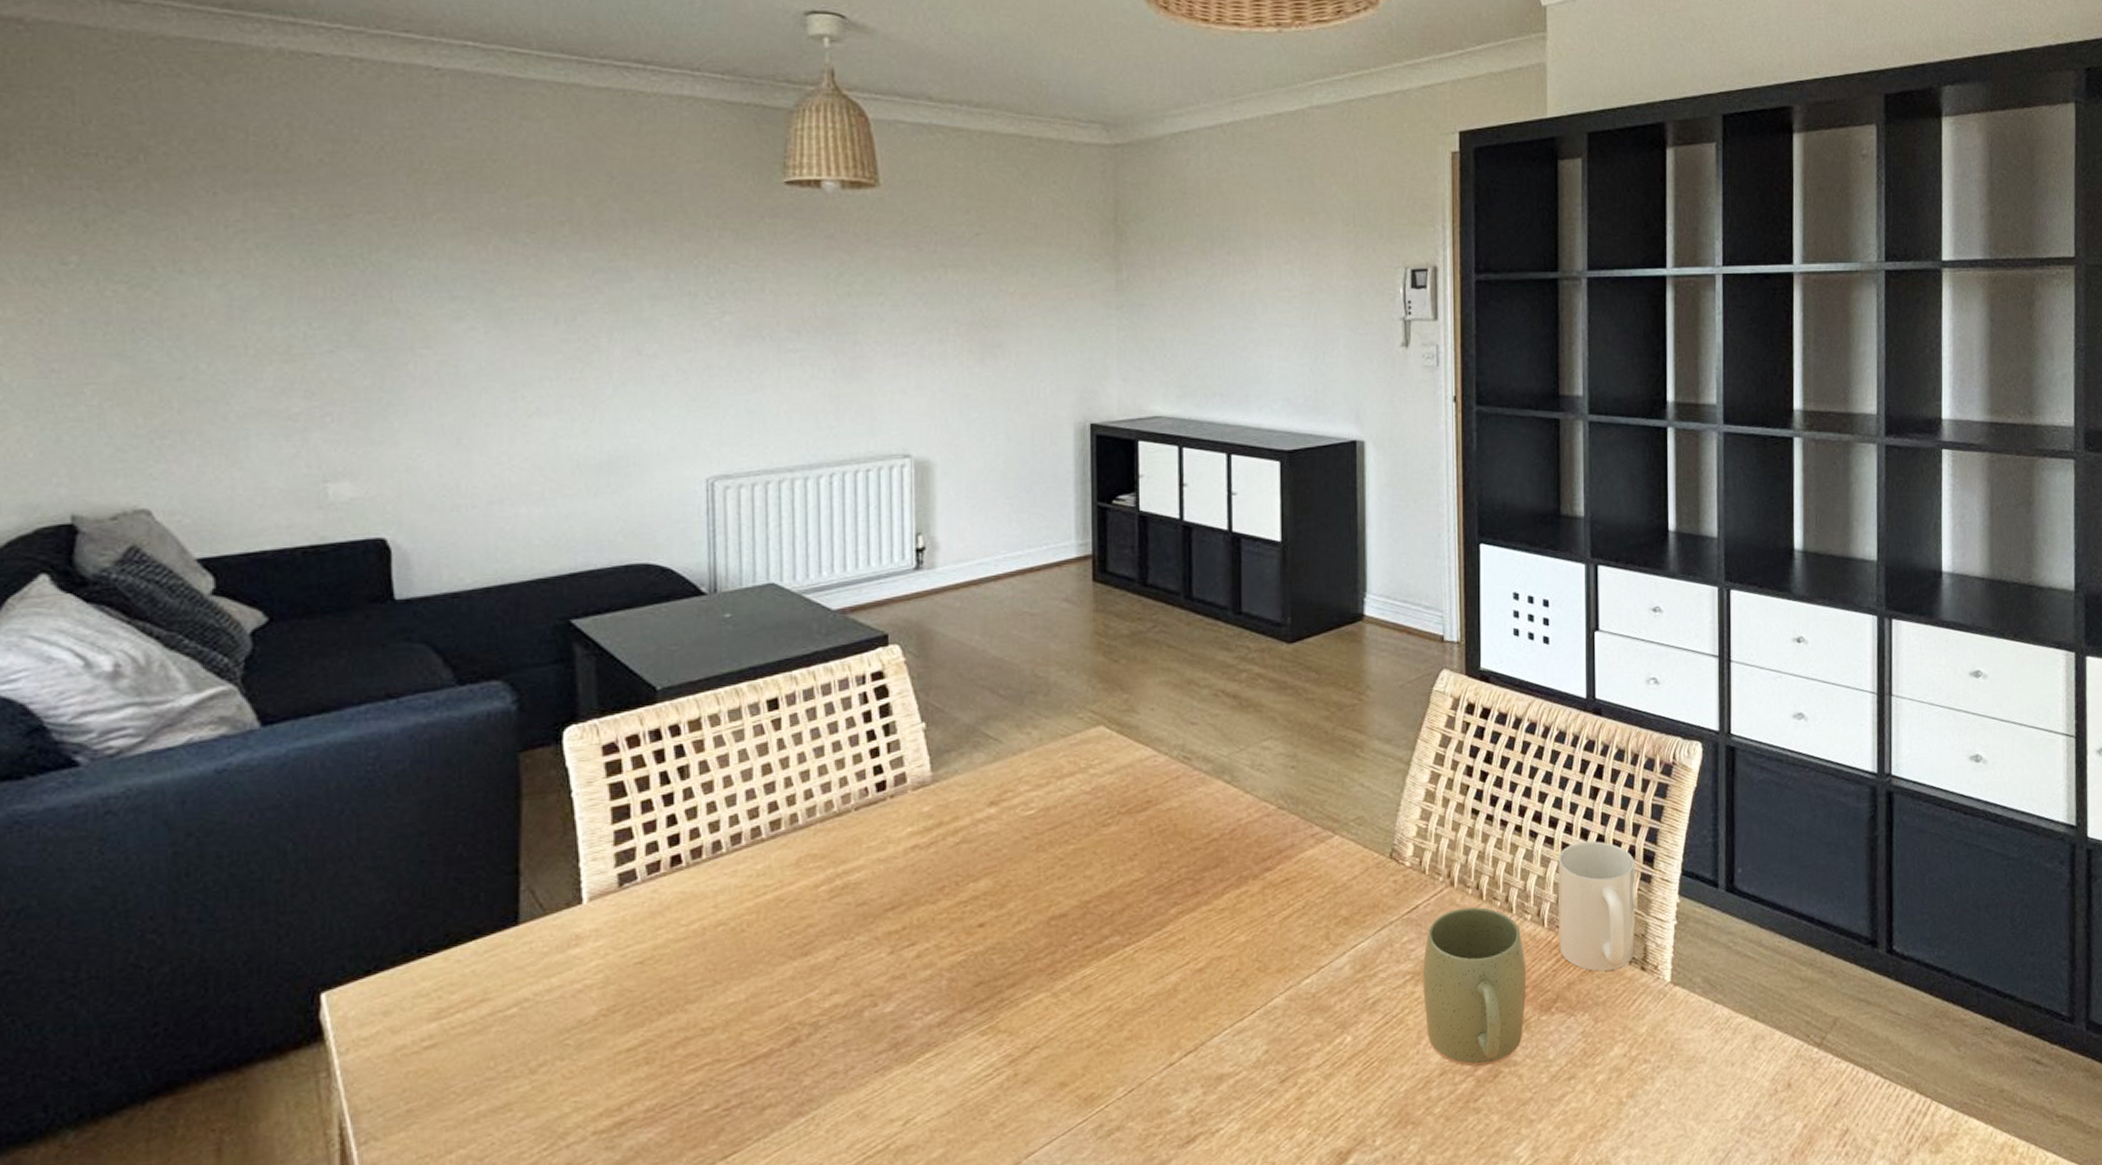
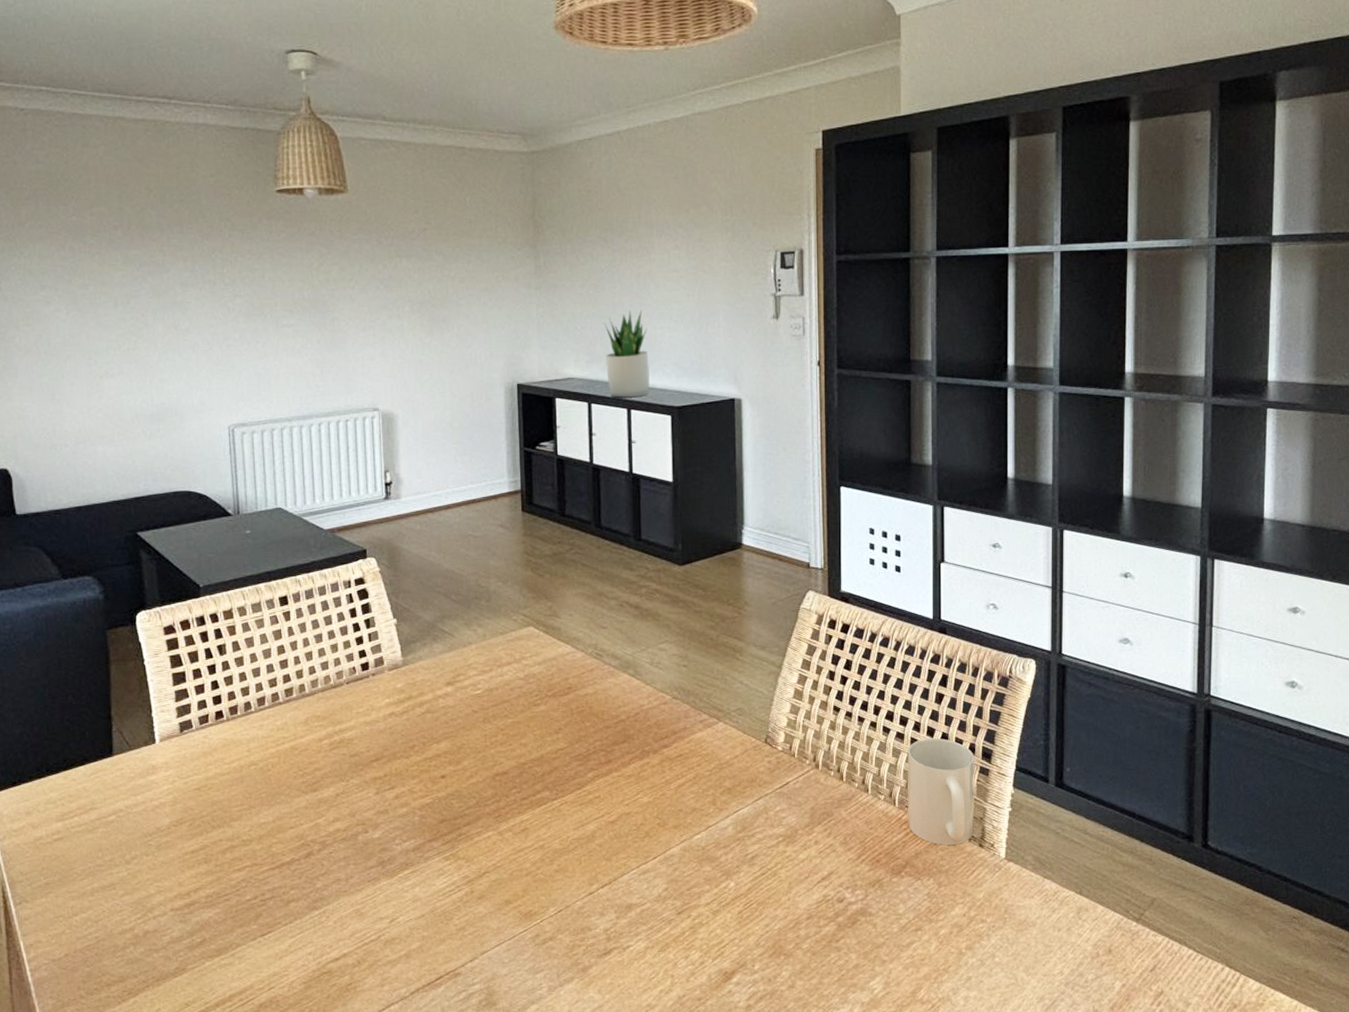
planter: none [1200,335,1254,441] -> present [604,310,650,398]
mug: present [1423,907,1527,1067] -> none [793,786,880,915]

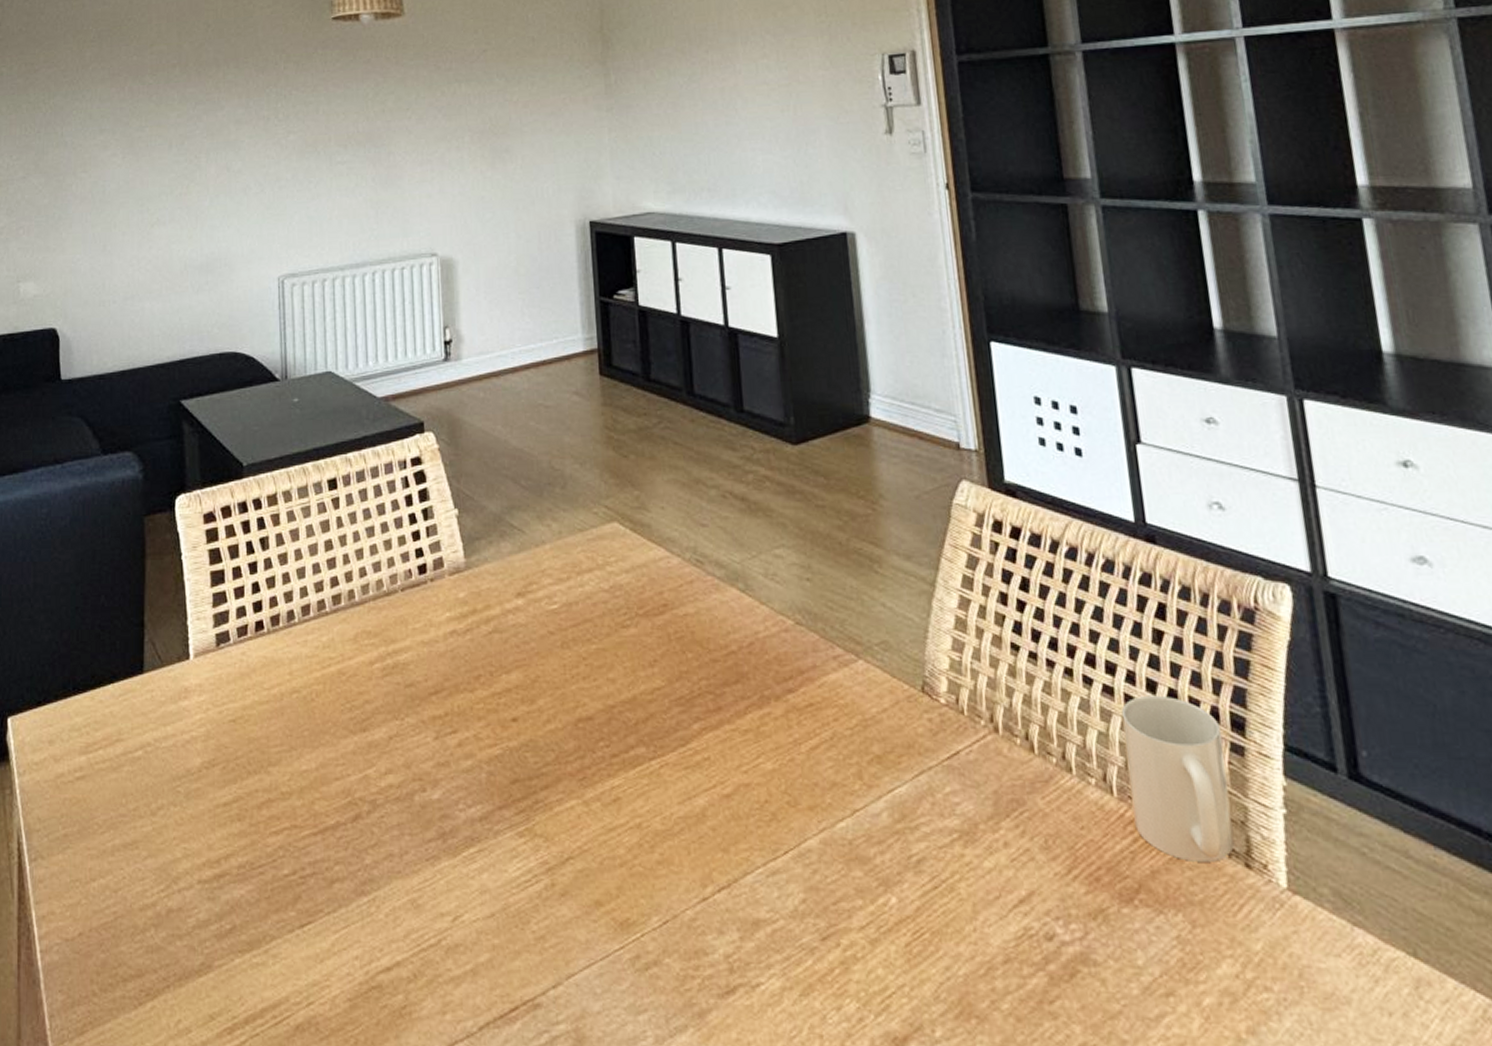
planter: present [604,310,650,398] -> none [686,130,743,235]

